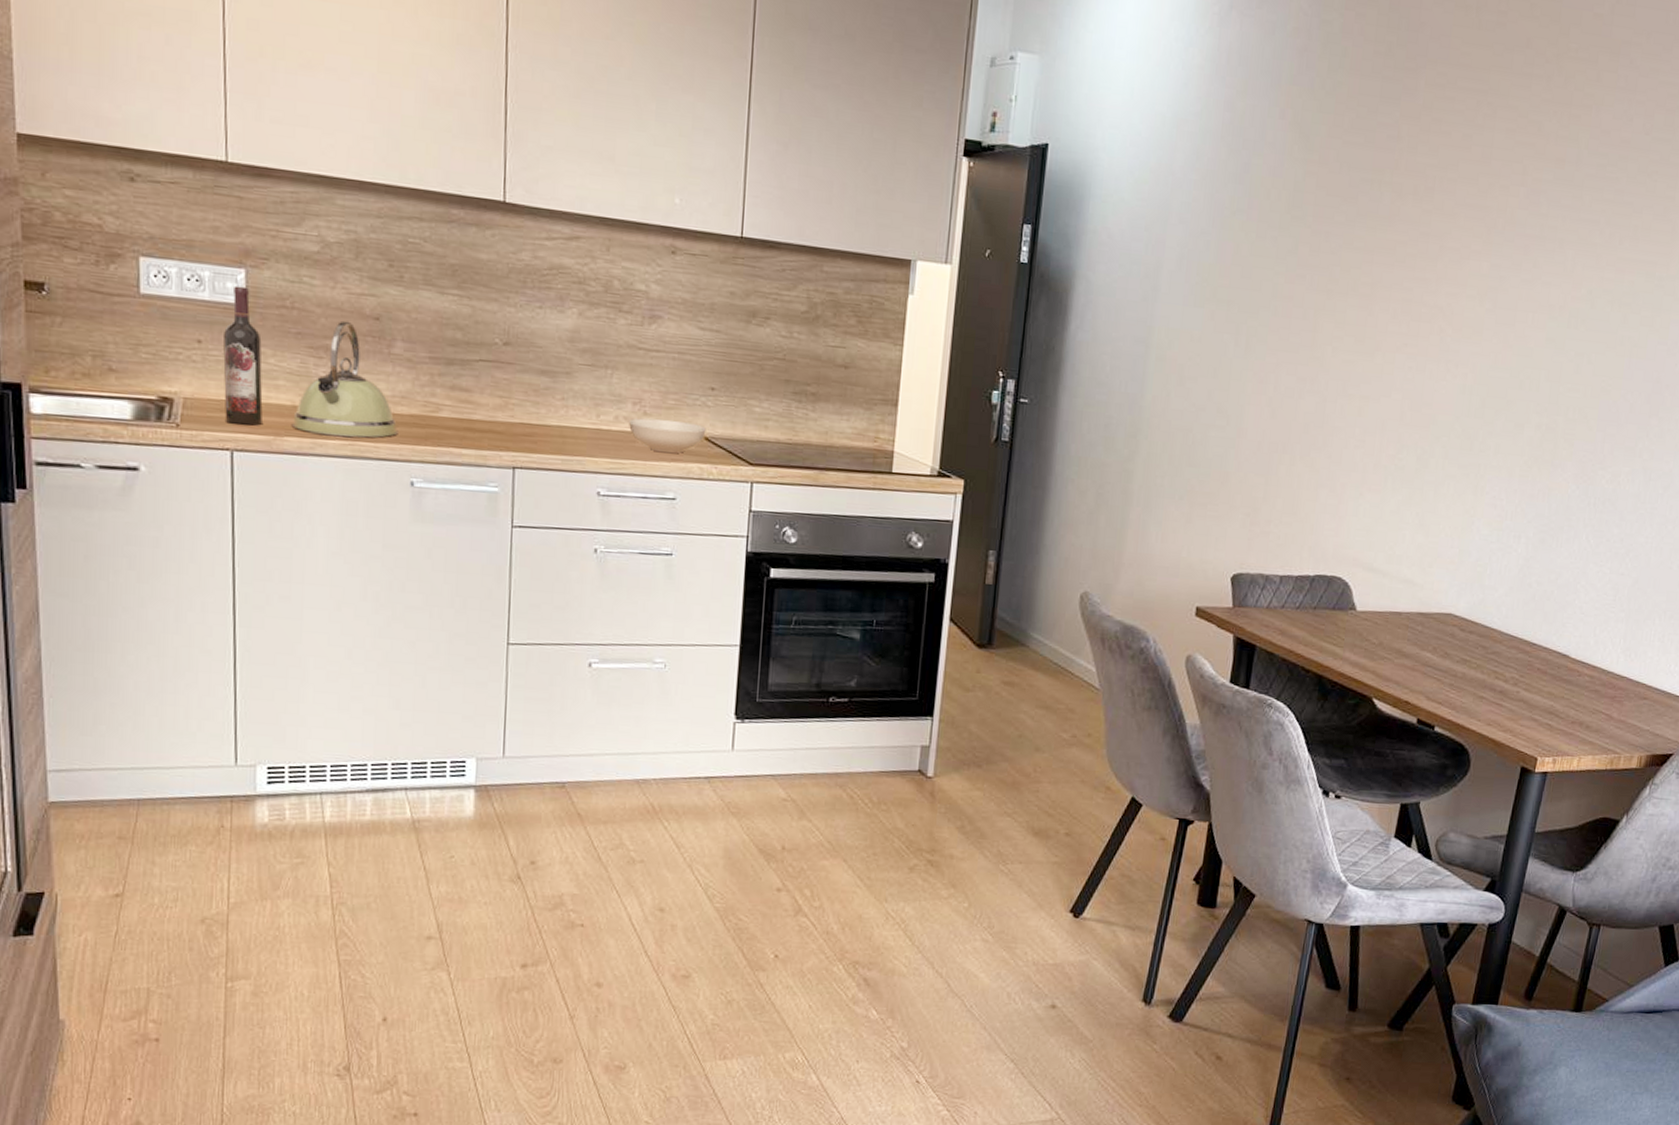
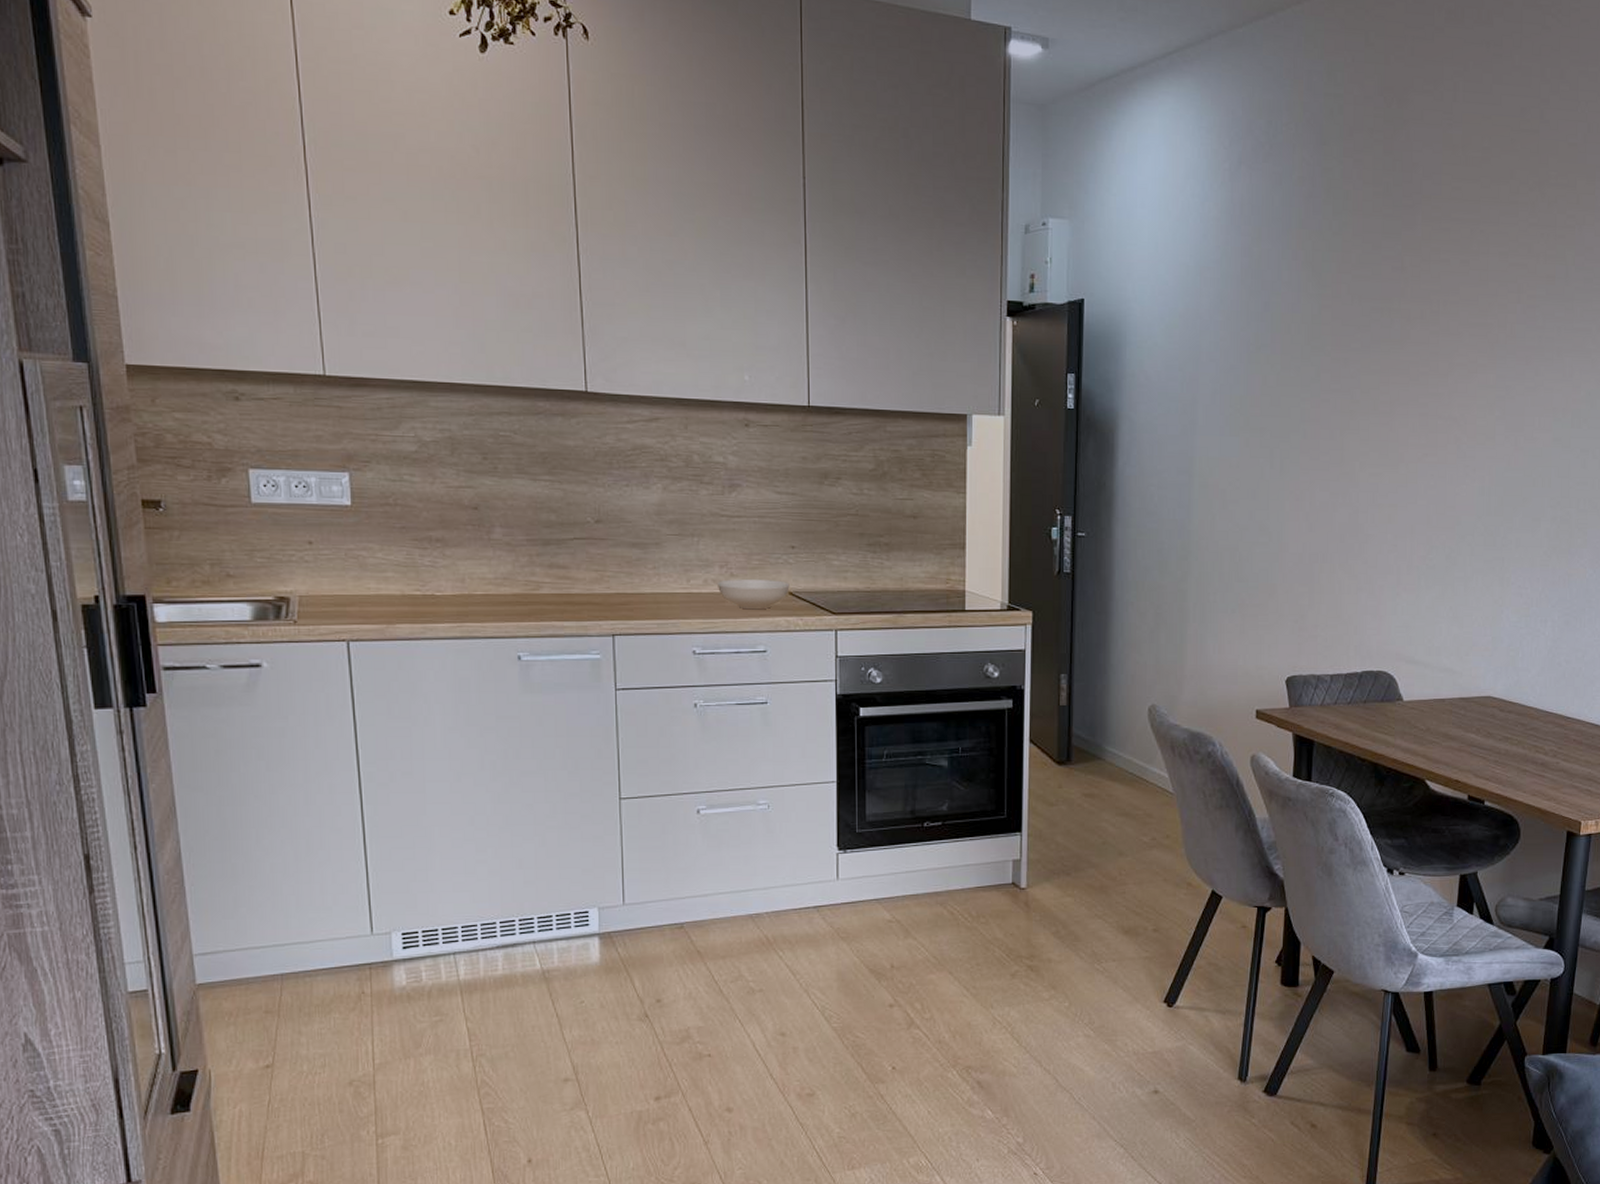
wine bottle: present [222,286,264,427] -> none [332,488,376,618]
kettle: present [291,320,398,439] -> none [402,512,503,620]

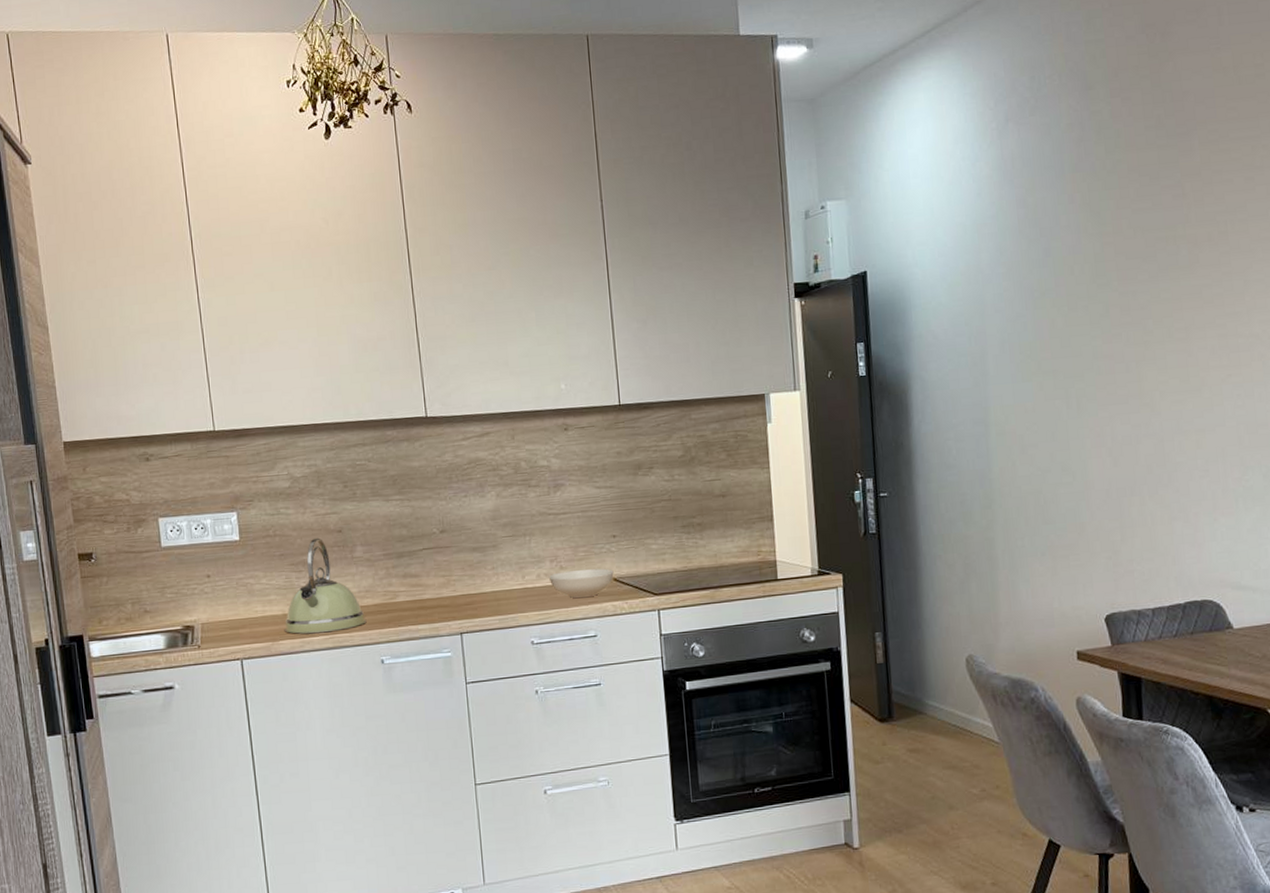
kettle: none [402,512,503,620] -> present [284,537,367,635]

